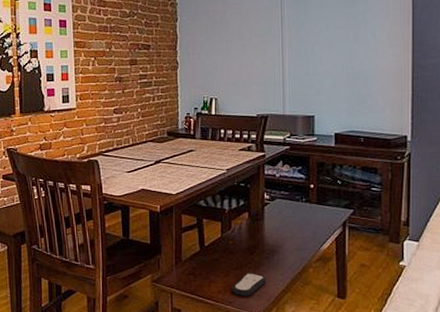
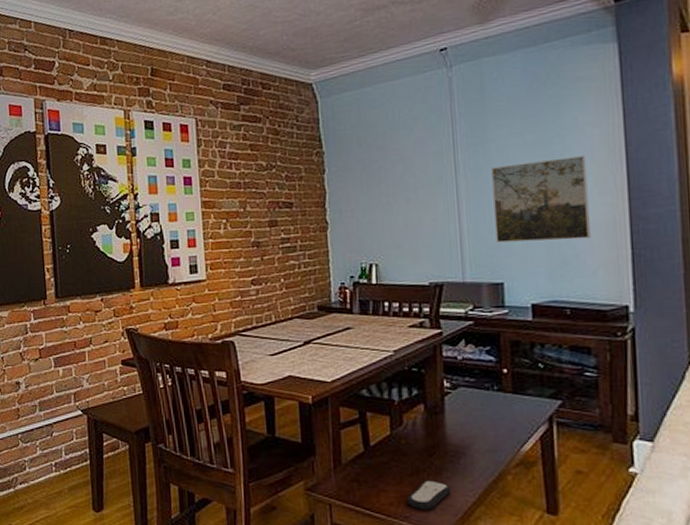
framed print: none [310,15,382,83] -> present [492,156,591,243]

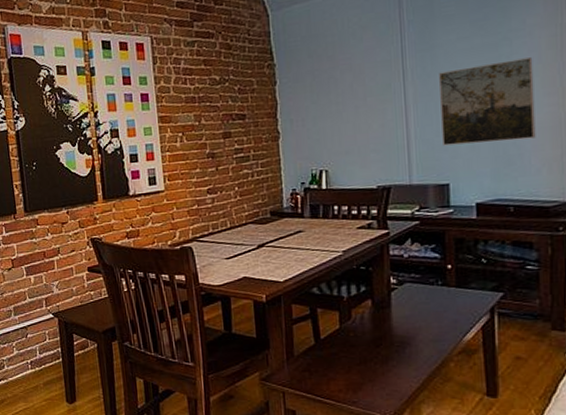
remote control: present [407,480,452,510] -> none [355,369,397,395]

